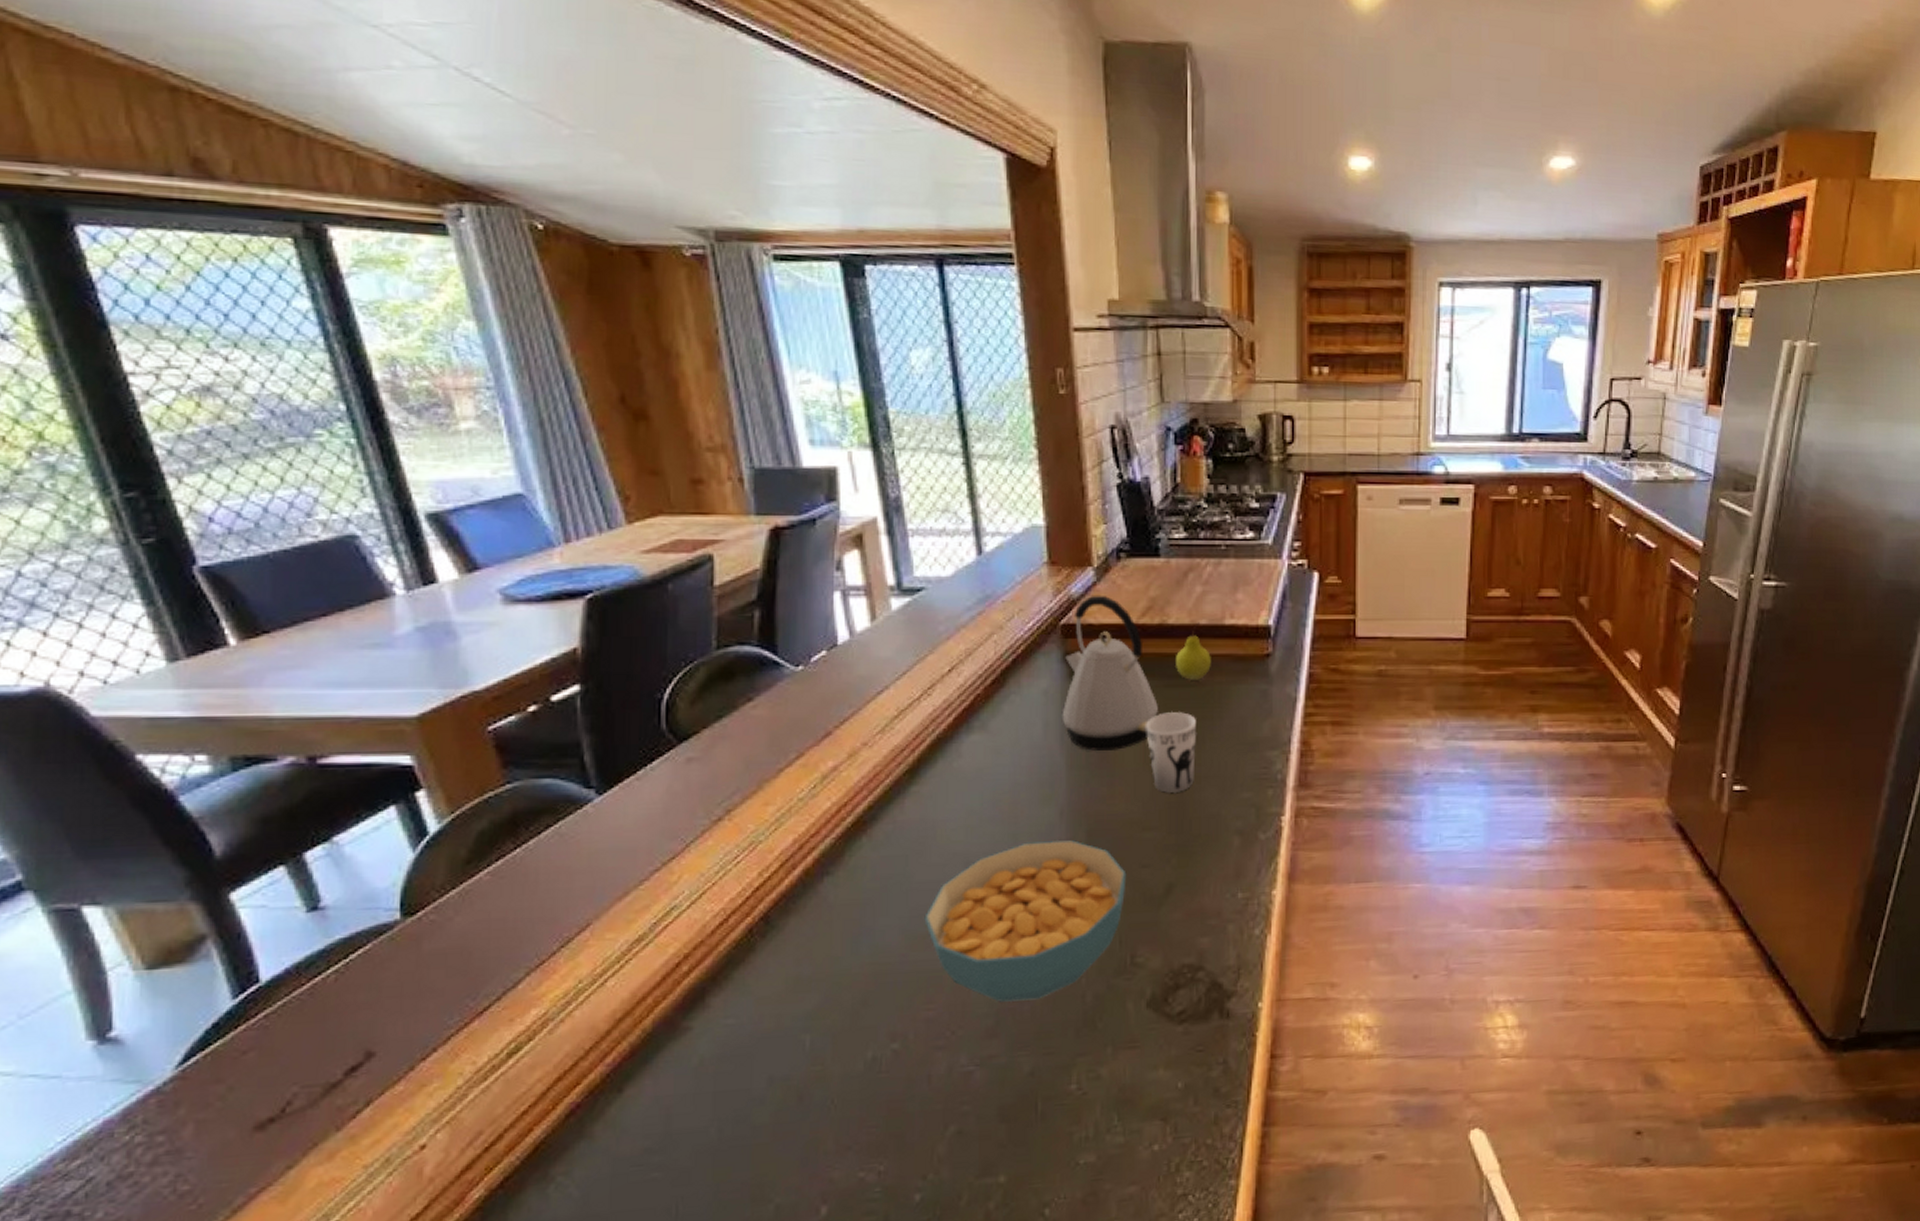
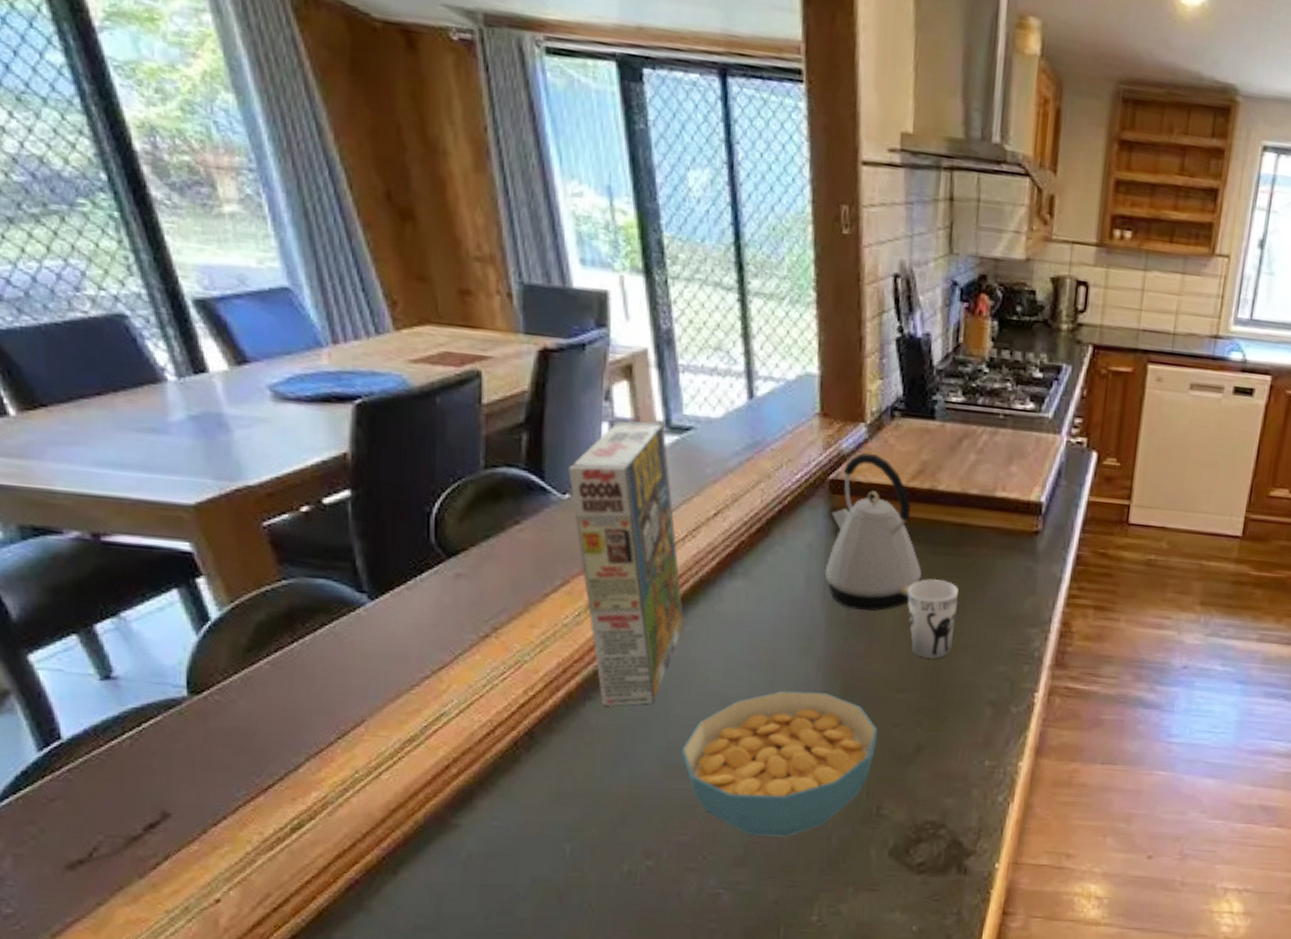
cereal box: none [801,587,923,880] -> present [568,421,685,707]
fruit: present [1176,622,1211,680] -> none [942,491,979,550]

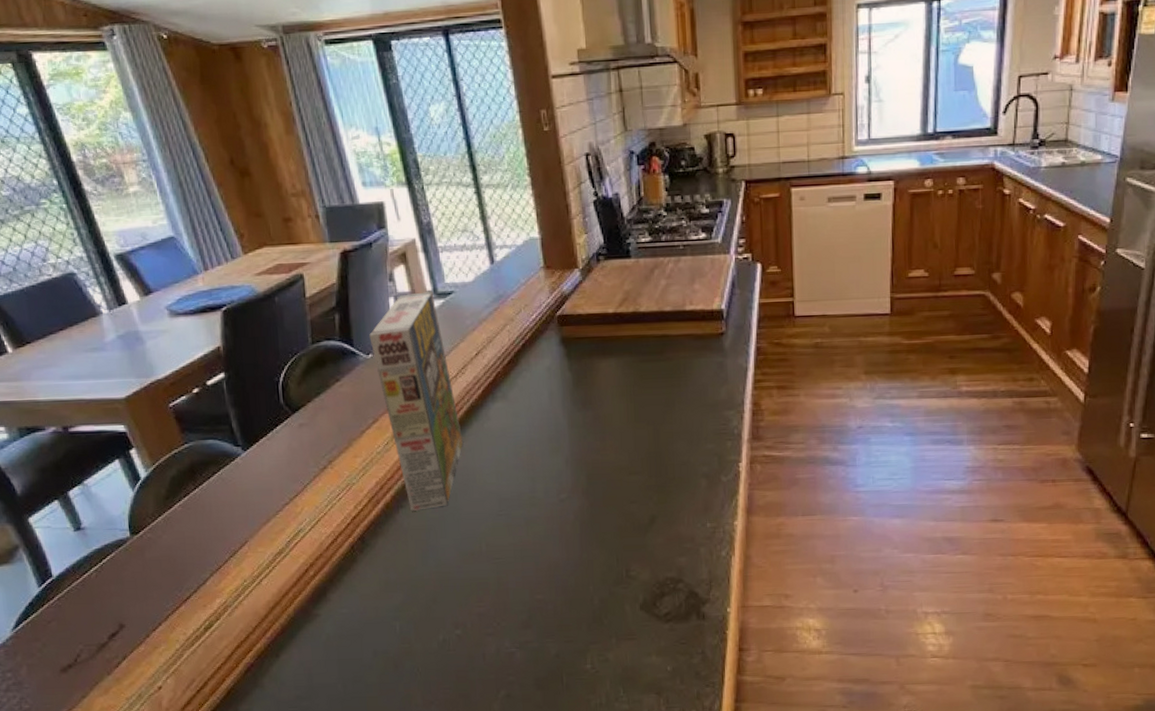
cereal bowl: present [681,690,878,837] -> none [472,482,619,603]
kettle: present [824,453,921,611] -> none [562,291,636,413]
cup: present [907,578,959,660] -> none [627,381,668,446]

